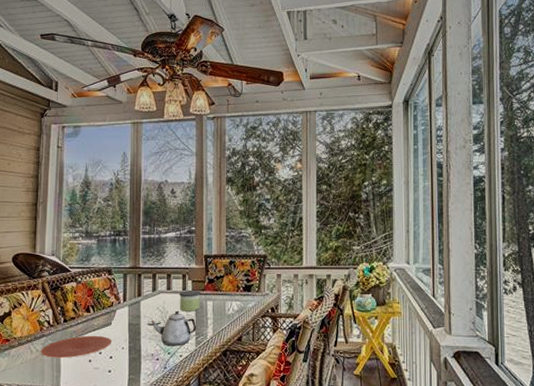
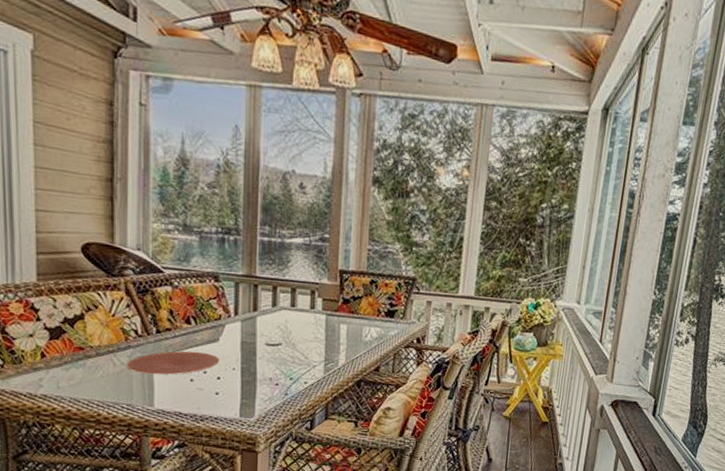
teapot: present [151,311,197,346] -> none [270,332,326,372]
candle: present [179,291,201,311] -> none [306,309,333,334]

